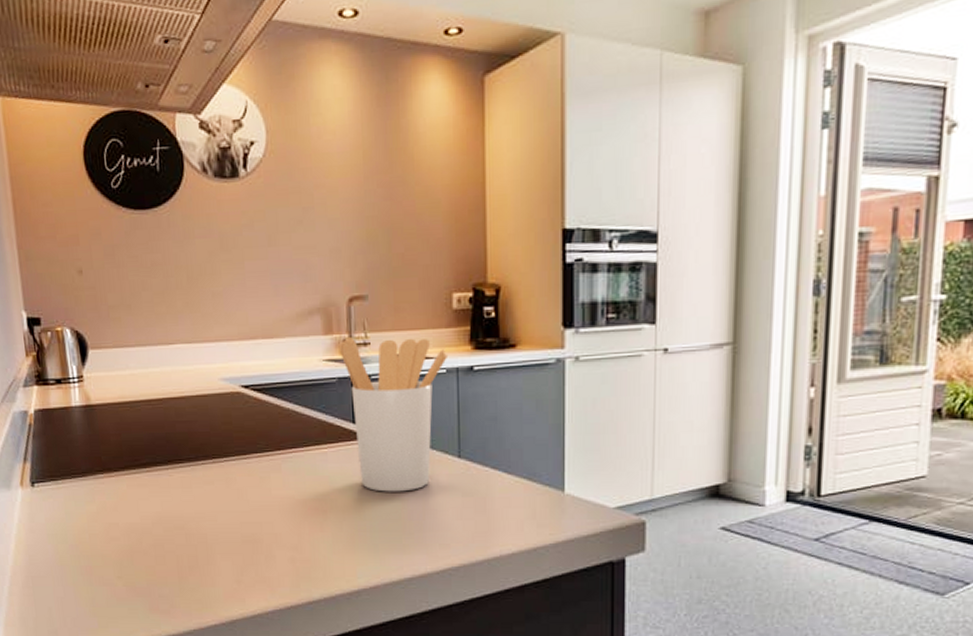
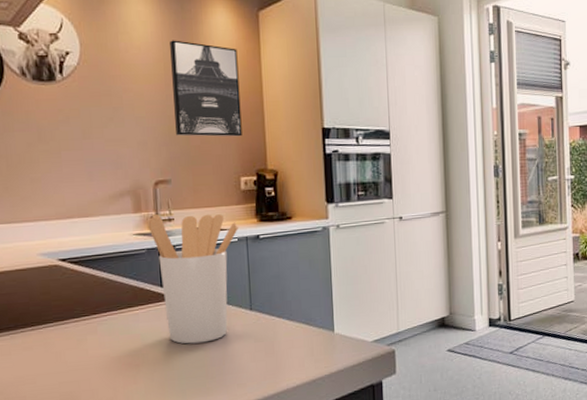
wall art: none [371,120,457,242] -> present [170,40,242,137]

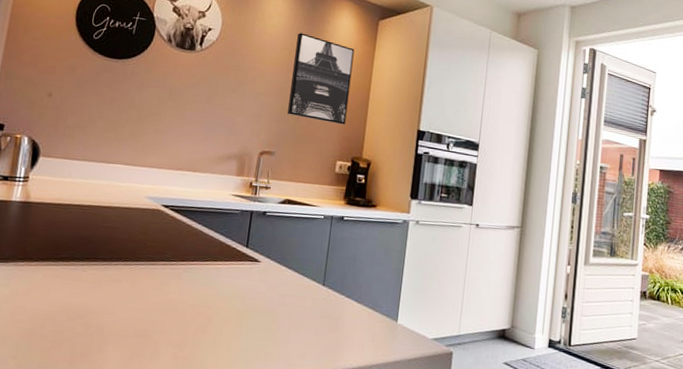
utensil holder: present [148,214,239,344] -> none [244,180,327,308]

